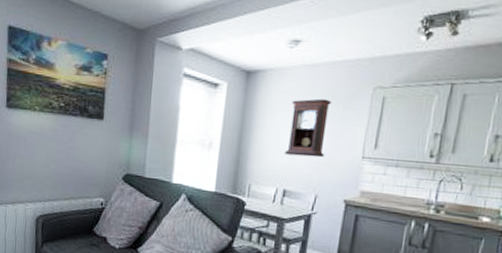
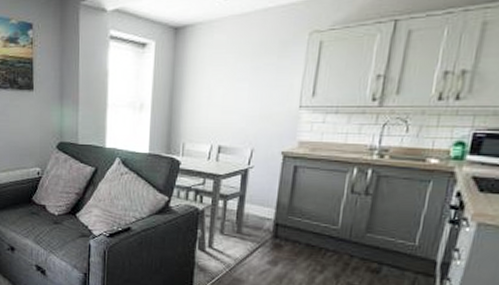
pendulum clock: present [285,98,333,158] -> none [218,49,266,111]

